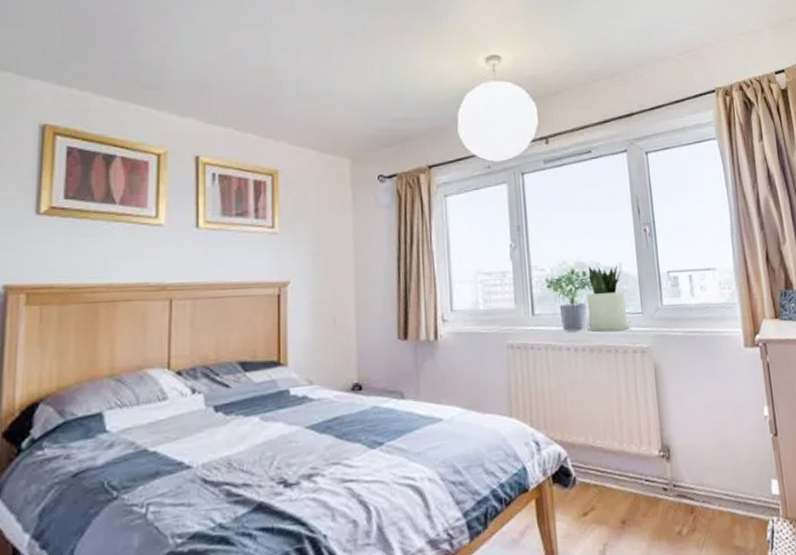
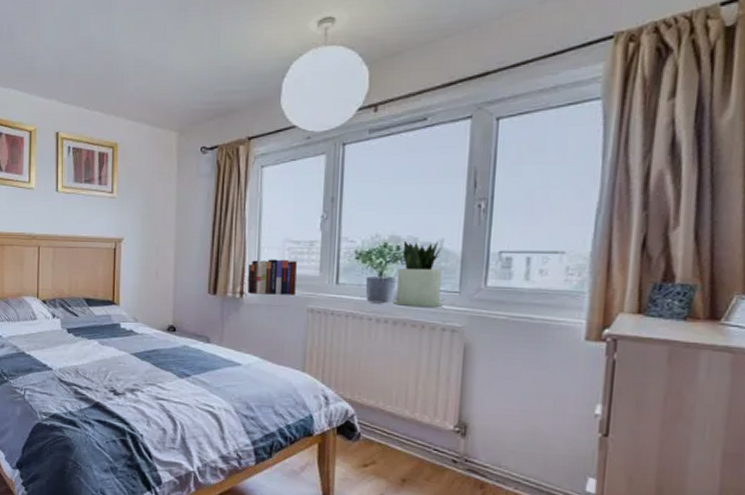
books: none [441,293,493,335] -> present [248,259,297,295]

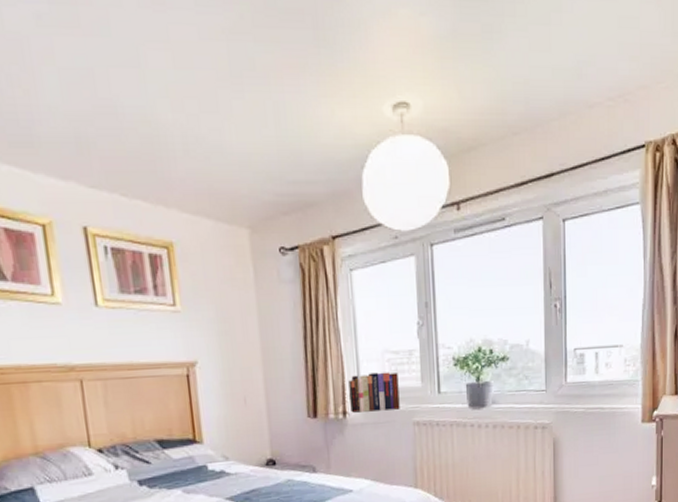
planter: present [392,240,444,308] -> none [490,341,534,410]

